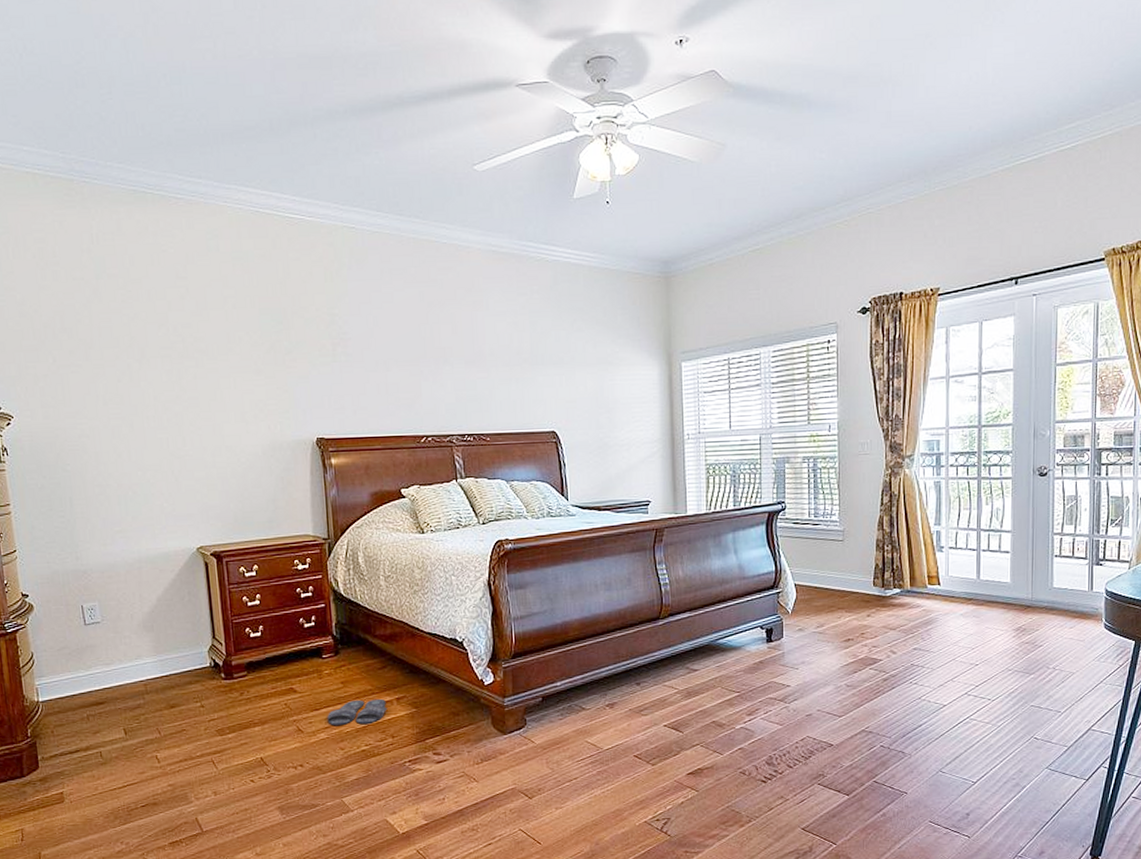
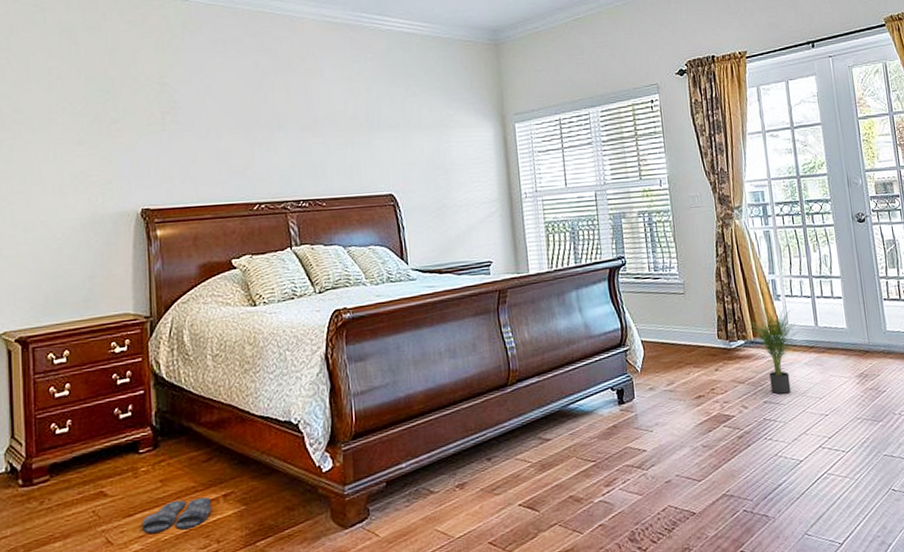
potted plant: none [908,558,959,642] -> present [750,307,799,394]

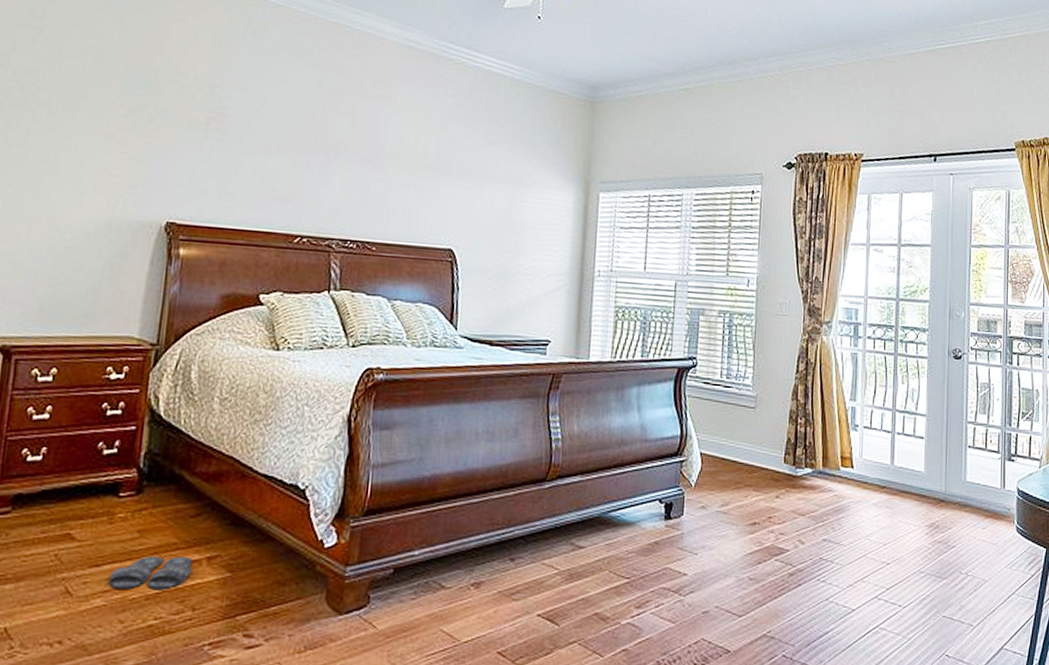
potted plant: present [750,307,799,394] -> none [821,437,873,534]

